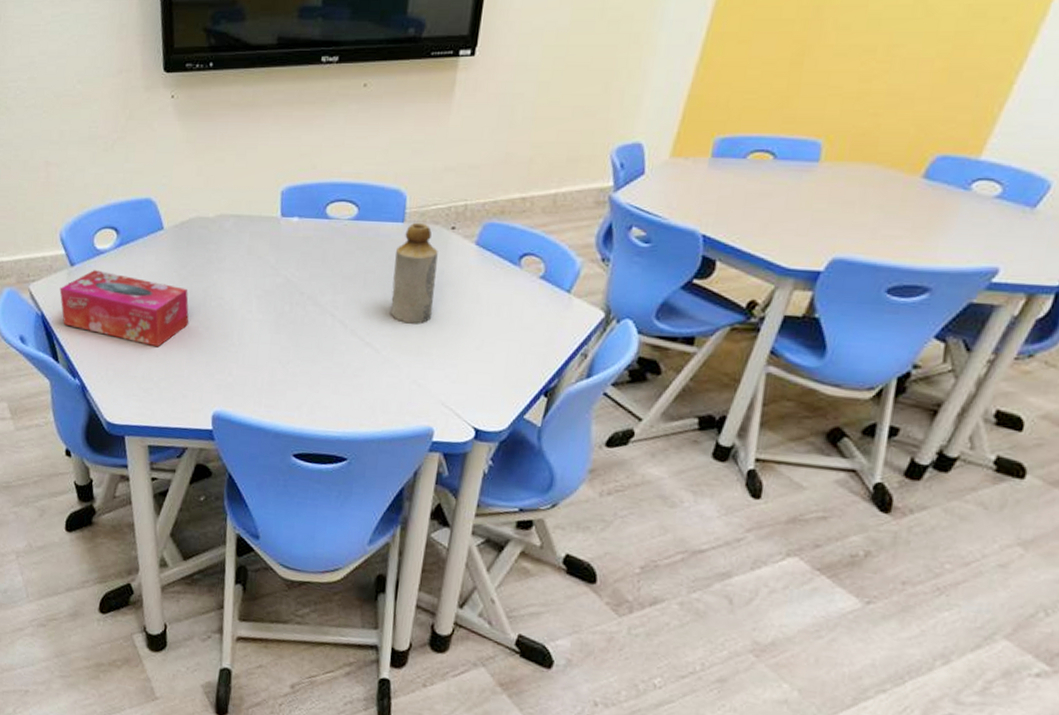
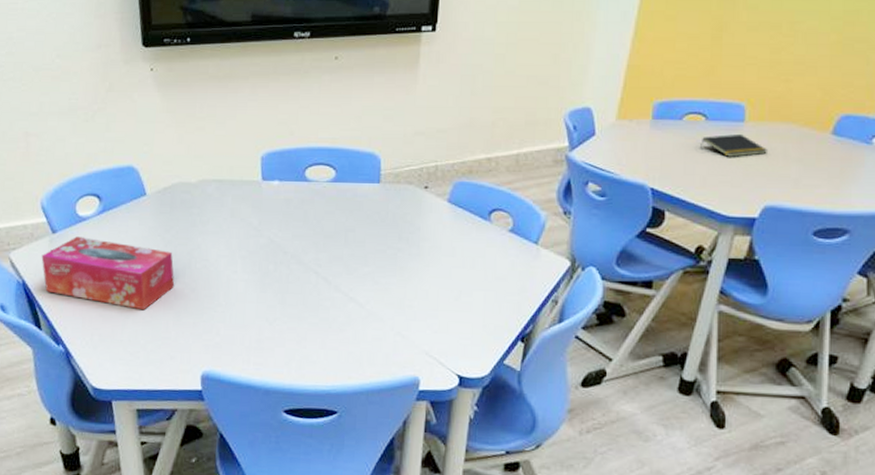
bottle: present [391,222,438,324] -> none [372,183,413,278]
notepad: none [764,176,843,202] -> present [700,134,767,157]

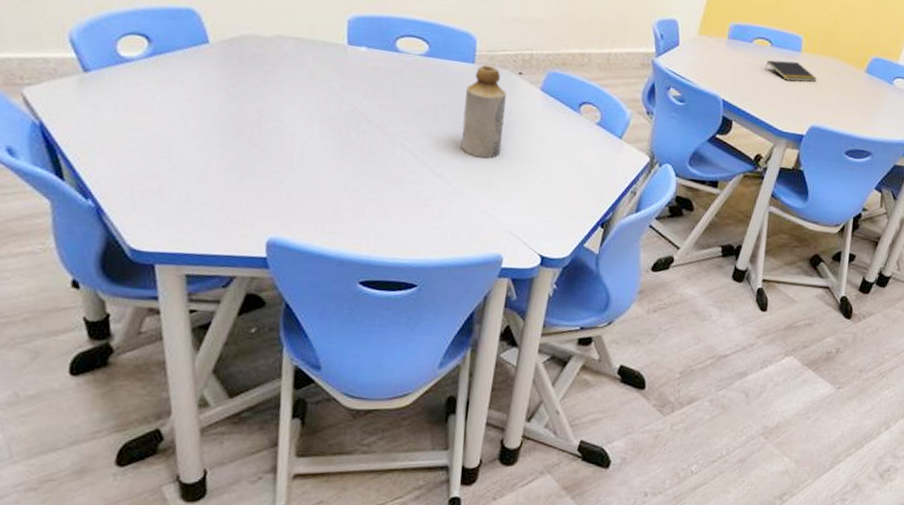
tissue box: present [41,236,175,311] -> none [67,79,240,169]
bottle: none [372,183,413,278] -> present [461,64,506,159]

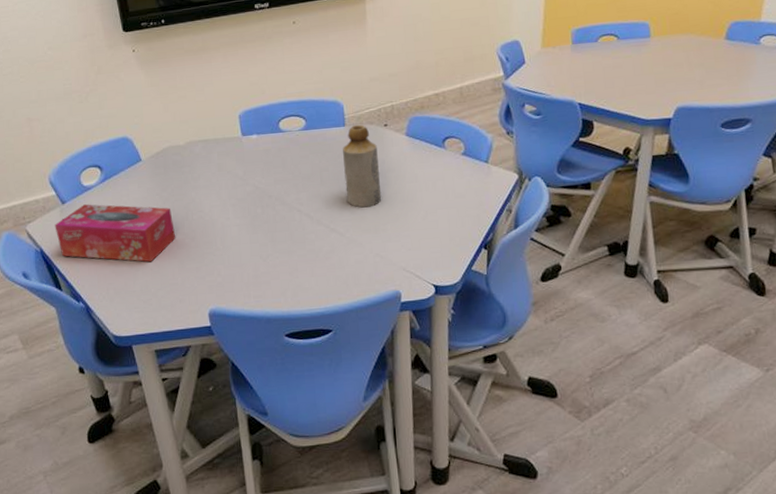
tissue box: none [67,79,240,169] -> present [54,204,176,262]
notepad: present [765,60,817,82] -> none [616,48,673,69]

